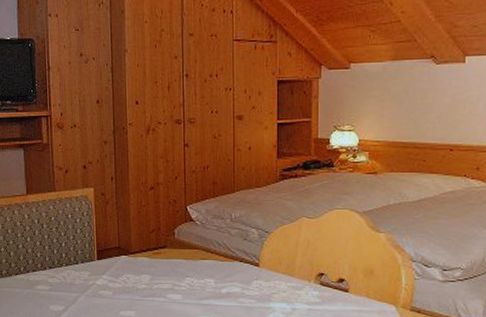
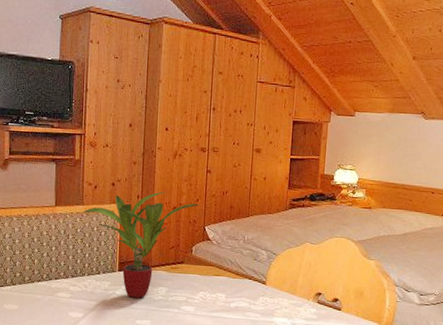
potted plant: none [55,171,179,288] -> present [83,191,200,298]

